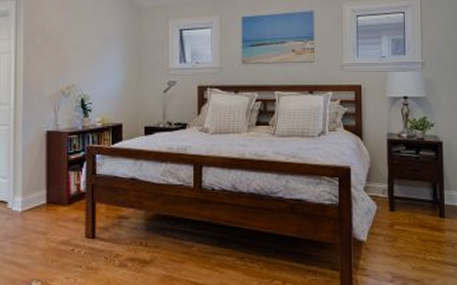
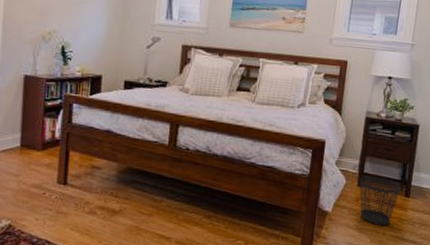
wastebasket: none [390,198,435,250] -> present [359,175,402,225]

